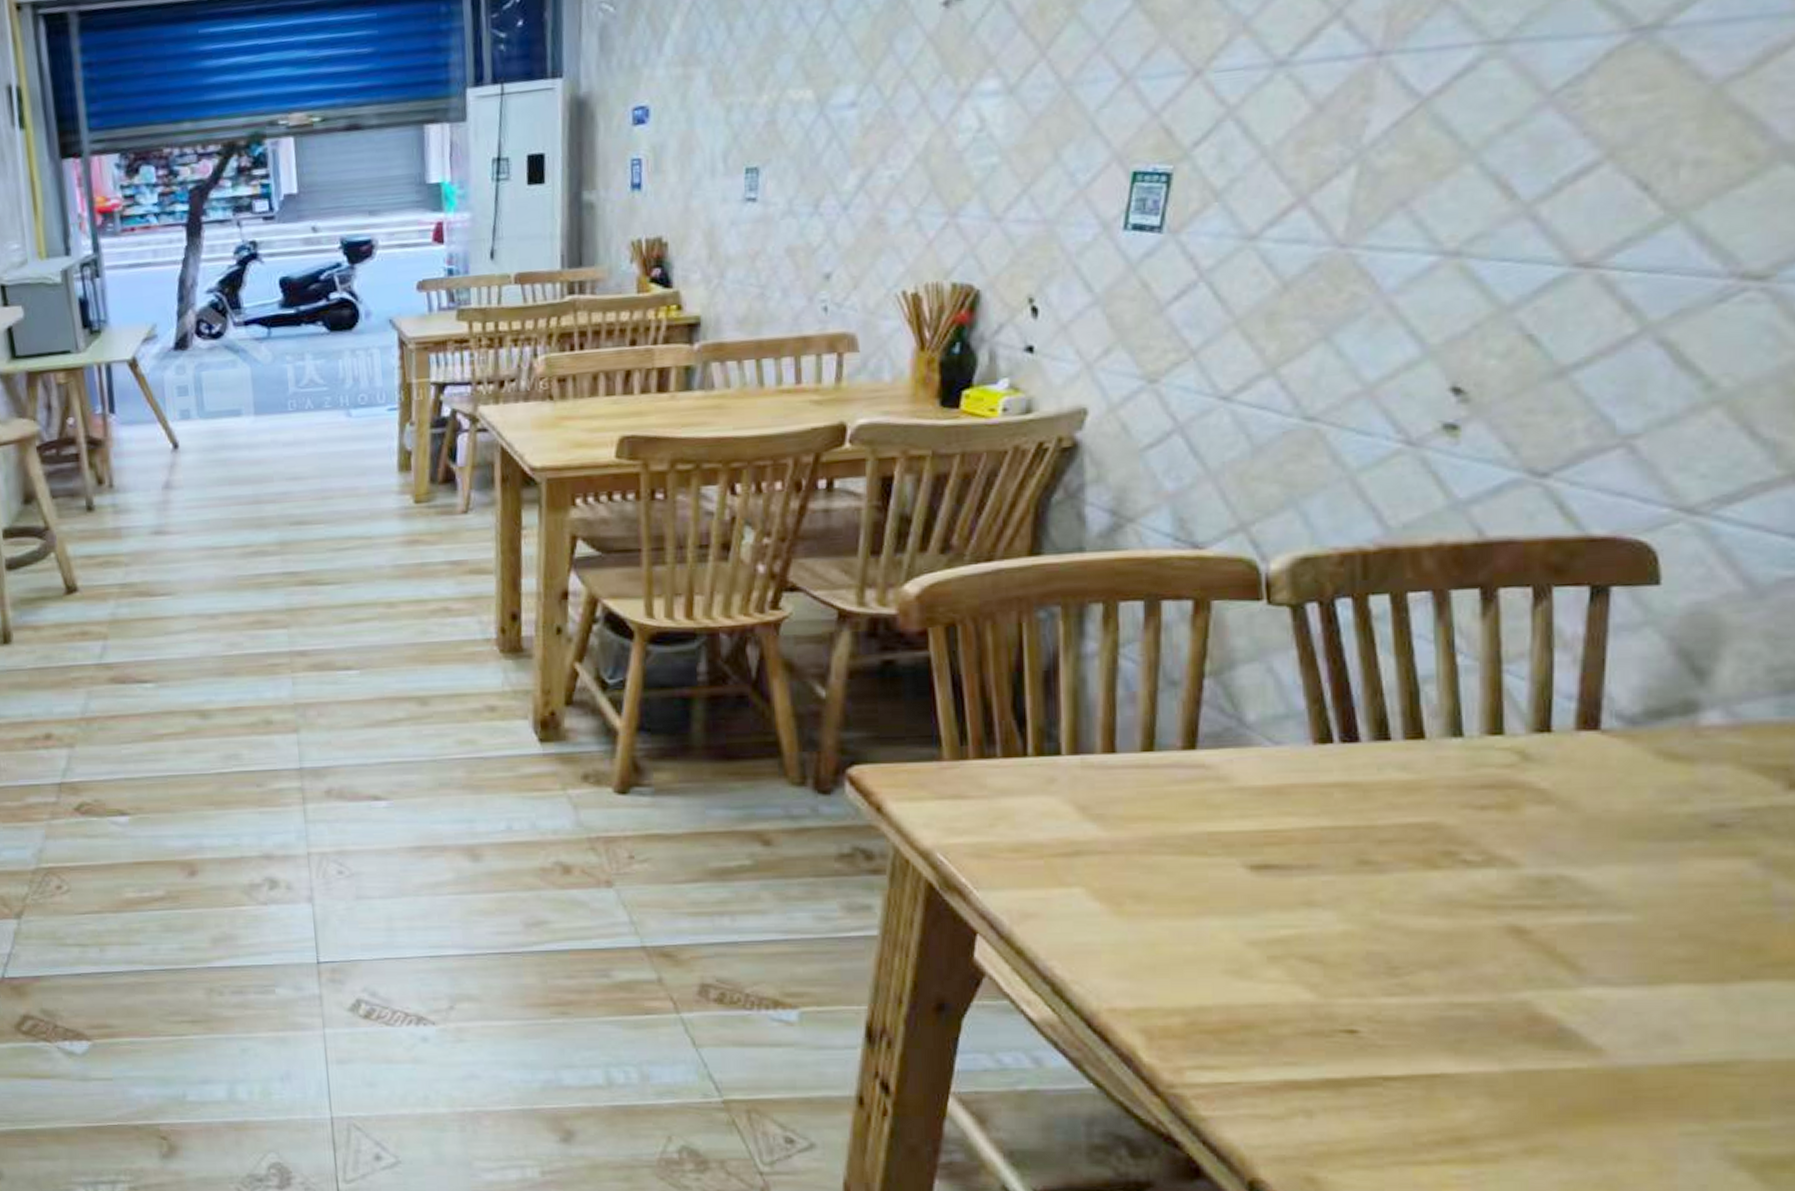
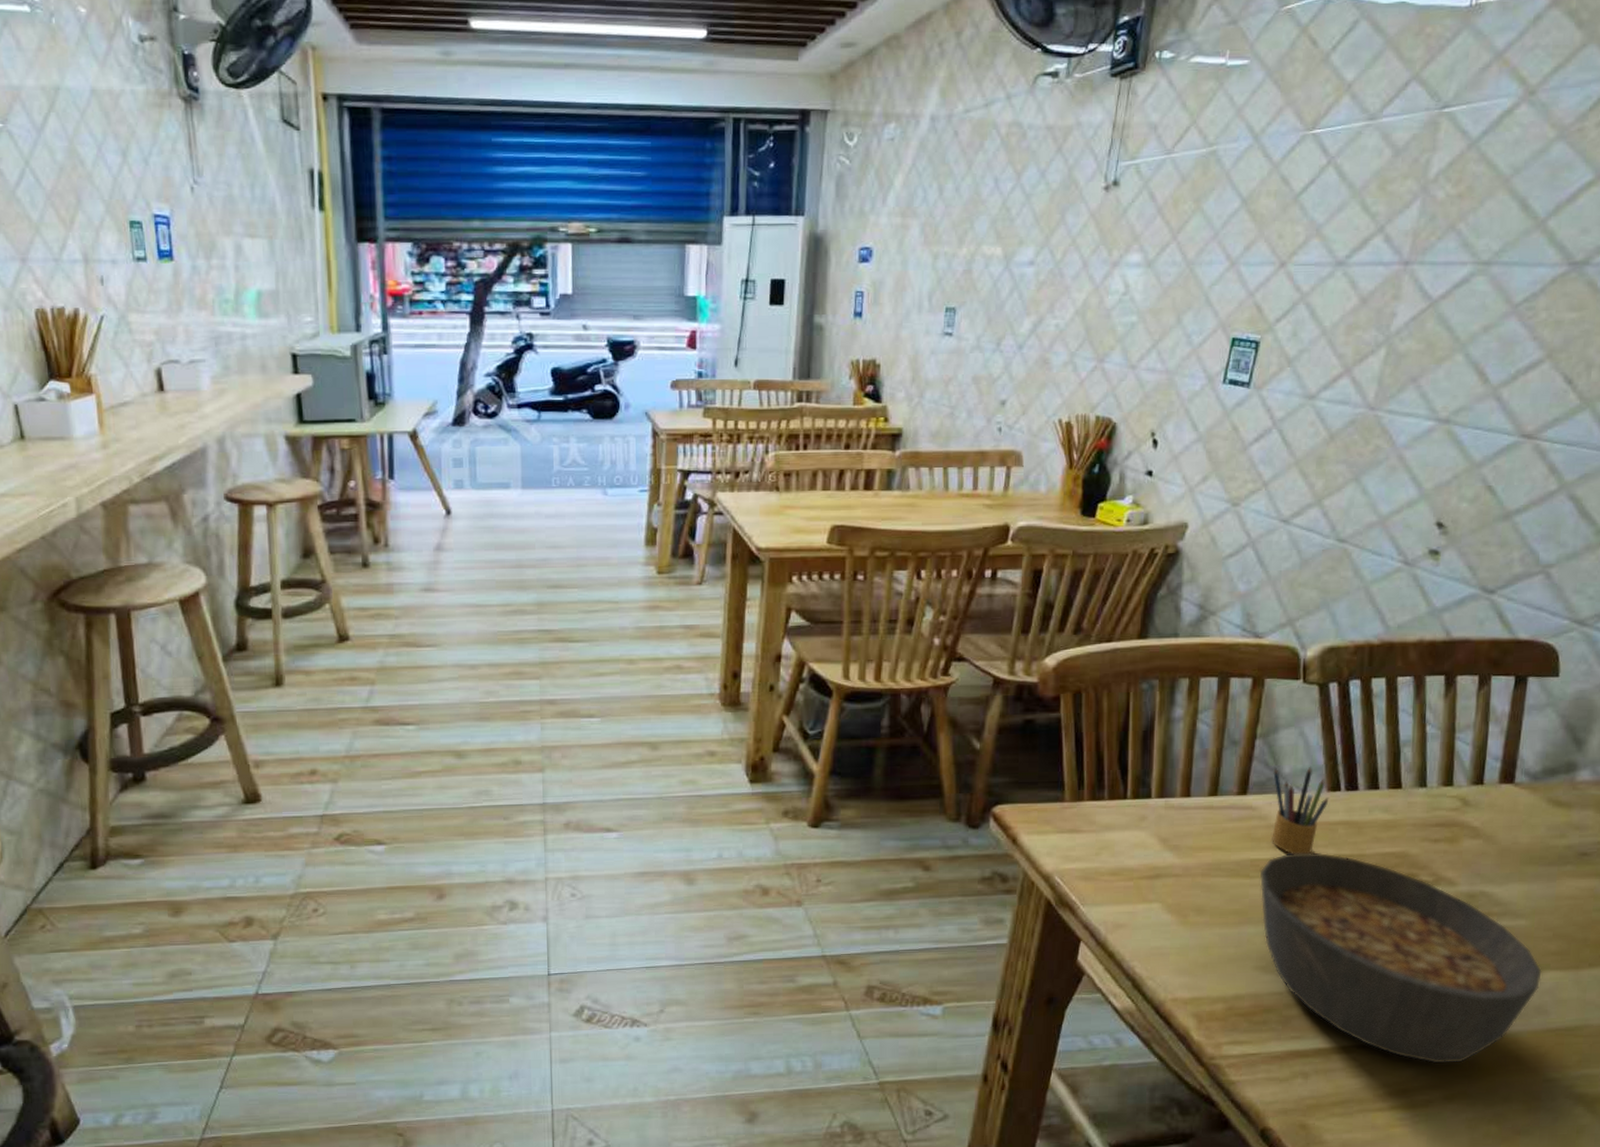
soup bowl: none [1222,823,1665,1105] -> present [1259,852,1542,1064]
pencil box: none [1232,711,1317,826] -> present [1271,766,1329,854]

